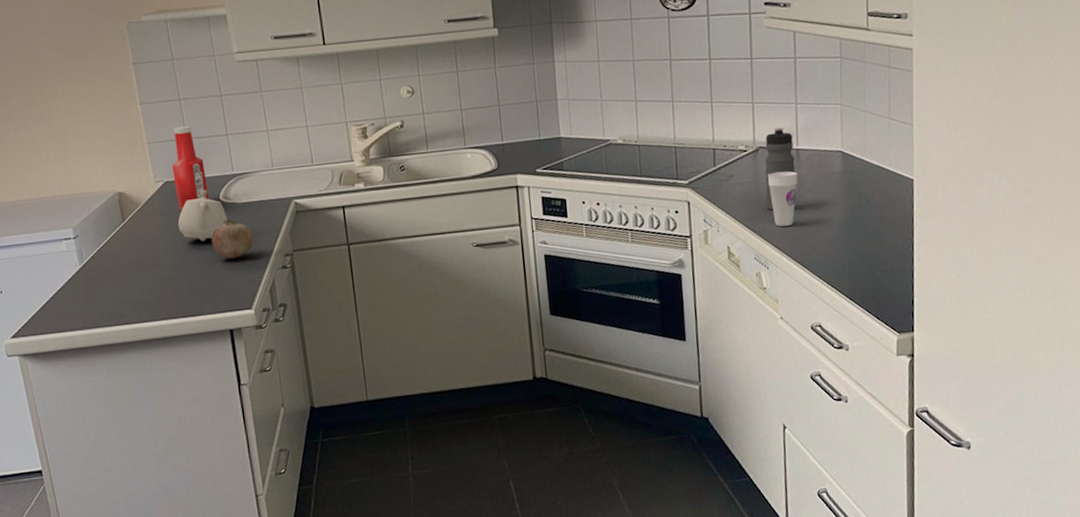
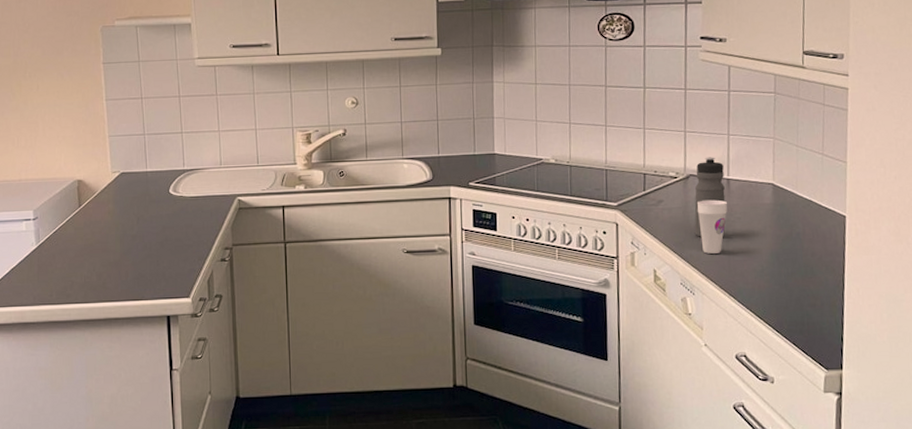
ketchup bottle: present [172,126,209,210] -> none [129,123,160,200]
teapot: present [177,189,228,242] -> none [128,182,175,231]
fruit: present [210,218,254,259] -> none [157,211,197,248]

